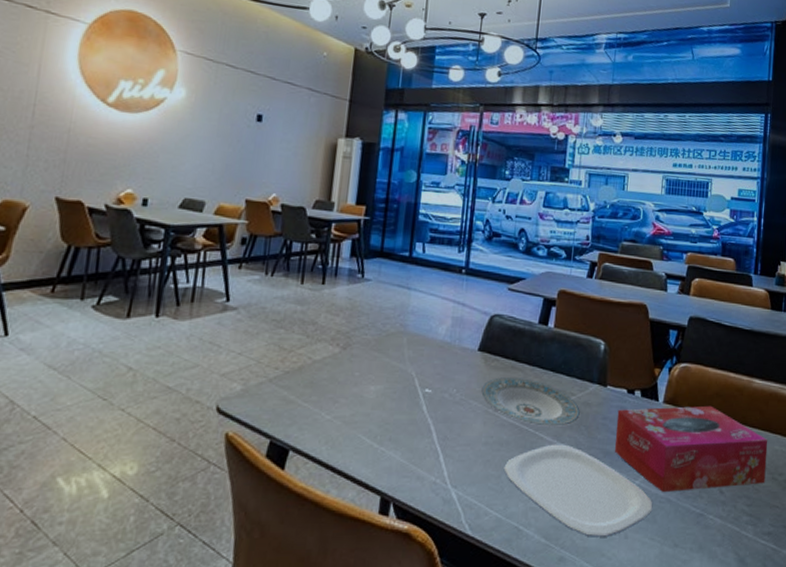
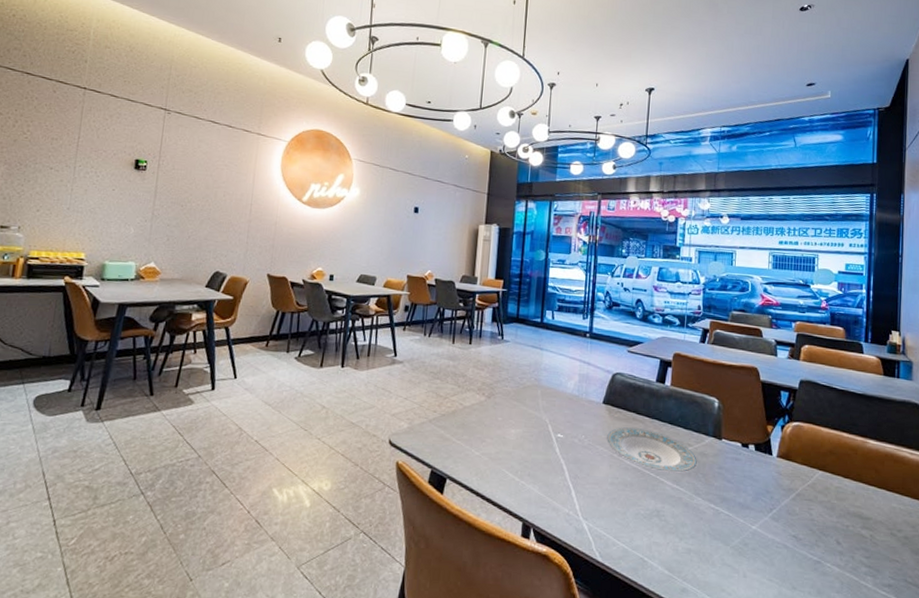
plate: present [503,444,653,537] -> none [628,488,770,574]
tissue box: present [614,405,768,493] -> none [730,460,885,539]

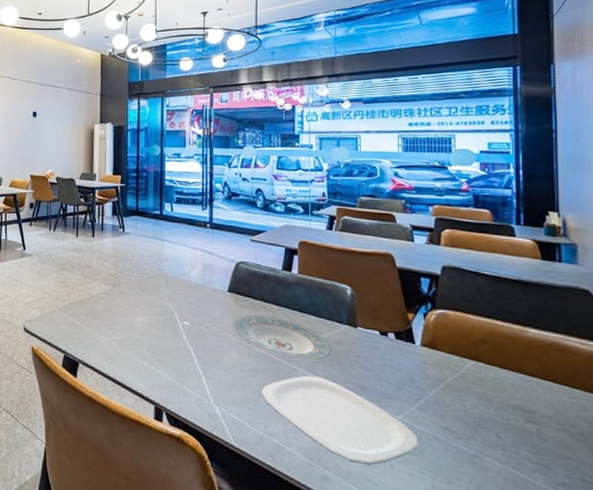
plate: none [628,488,770,574] -> present [261,375,419,464]

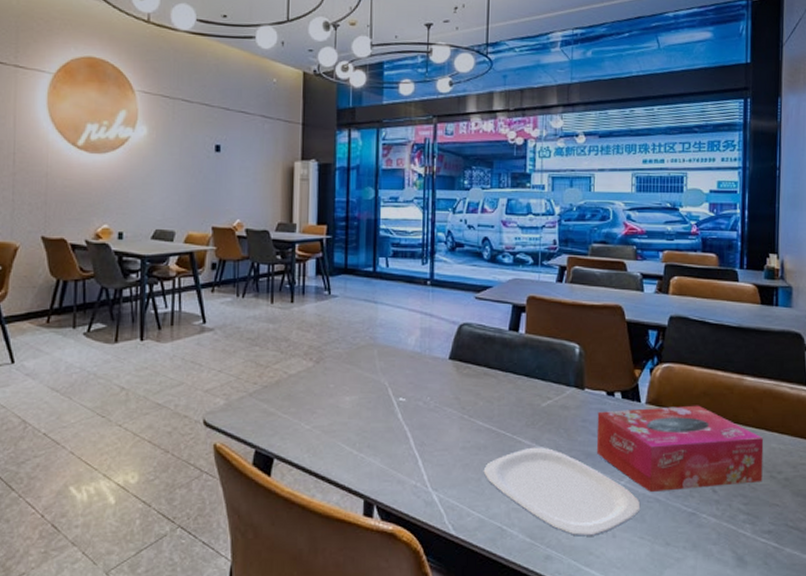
plate: present [234,315,331,361] -> none [455,384,558,430]
tissue box: none [371,349,553,434] -> present [596,405,764,493]

